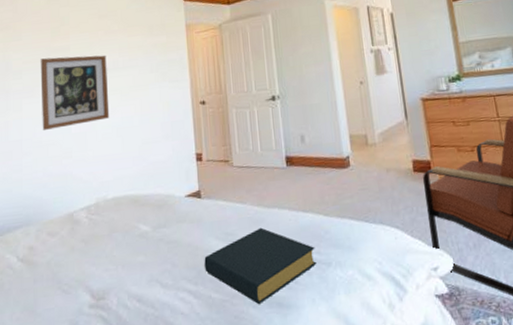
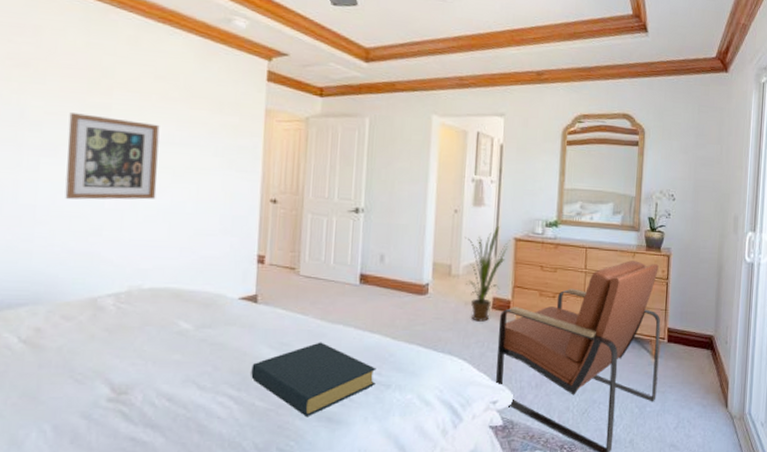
house plant: none [373,90,418,187] -> present [464,226,510,322]

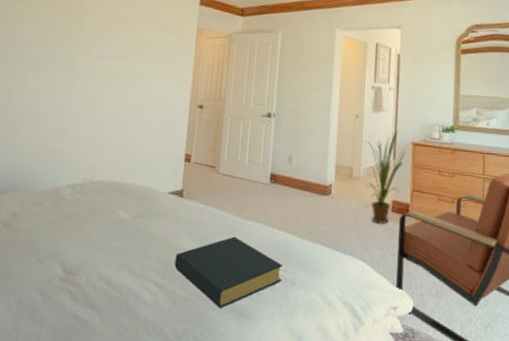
wall art: present [65,113,160,200] -> none [43,35,116,105]

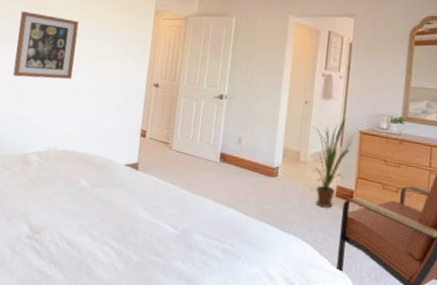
wall art: none [43,35,116,105] -> present [12,11,79,80]
hardback book: present [174,236,283,308] -> none [129,209,230,274]

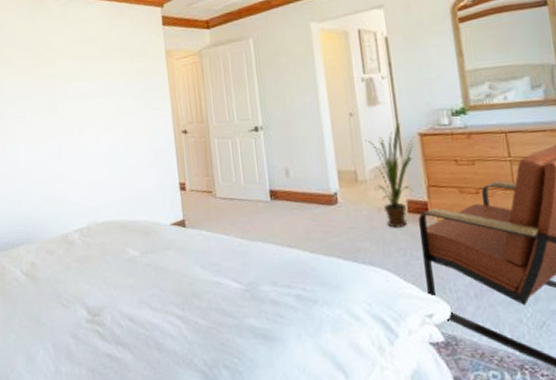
wall art: present [12,11,79,80] -> none [30,81,96,155]

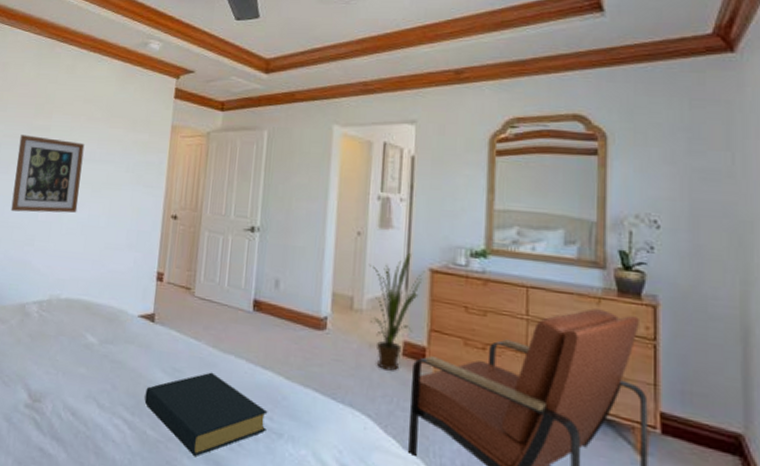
wall art: none [30,81,96,155] -> present [10,135,85,213]
hardback book: none [190,260,303,334] -> present [144,372,268,456]

